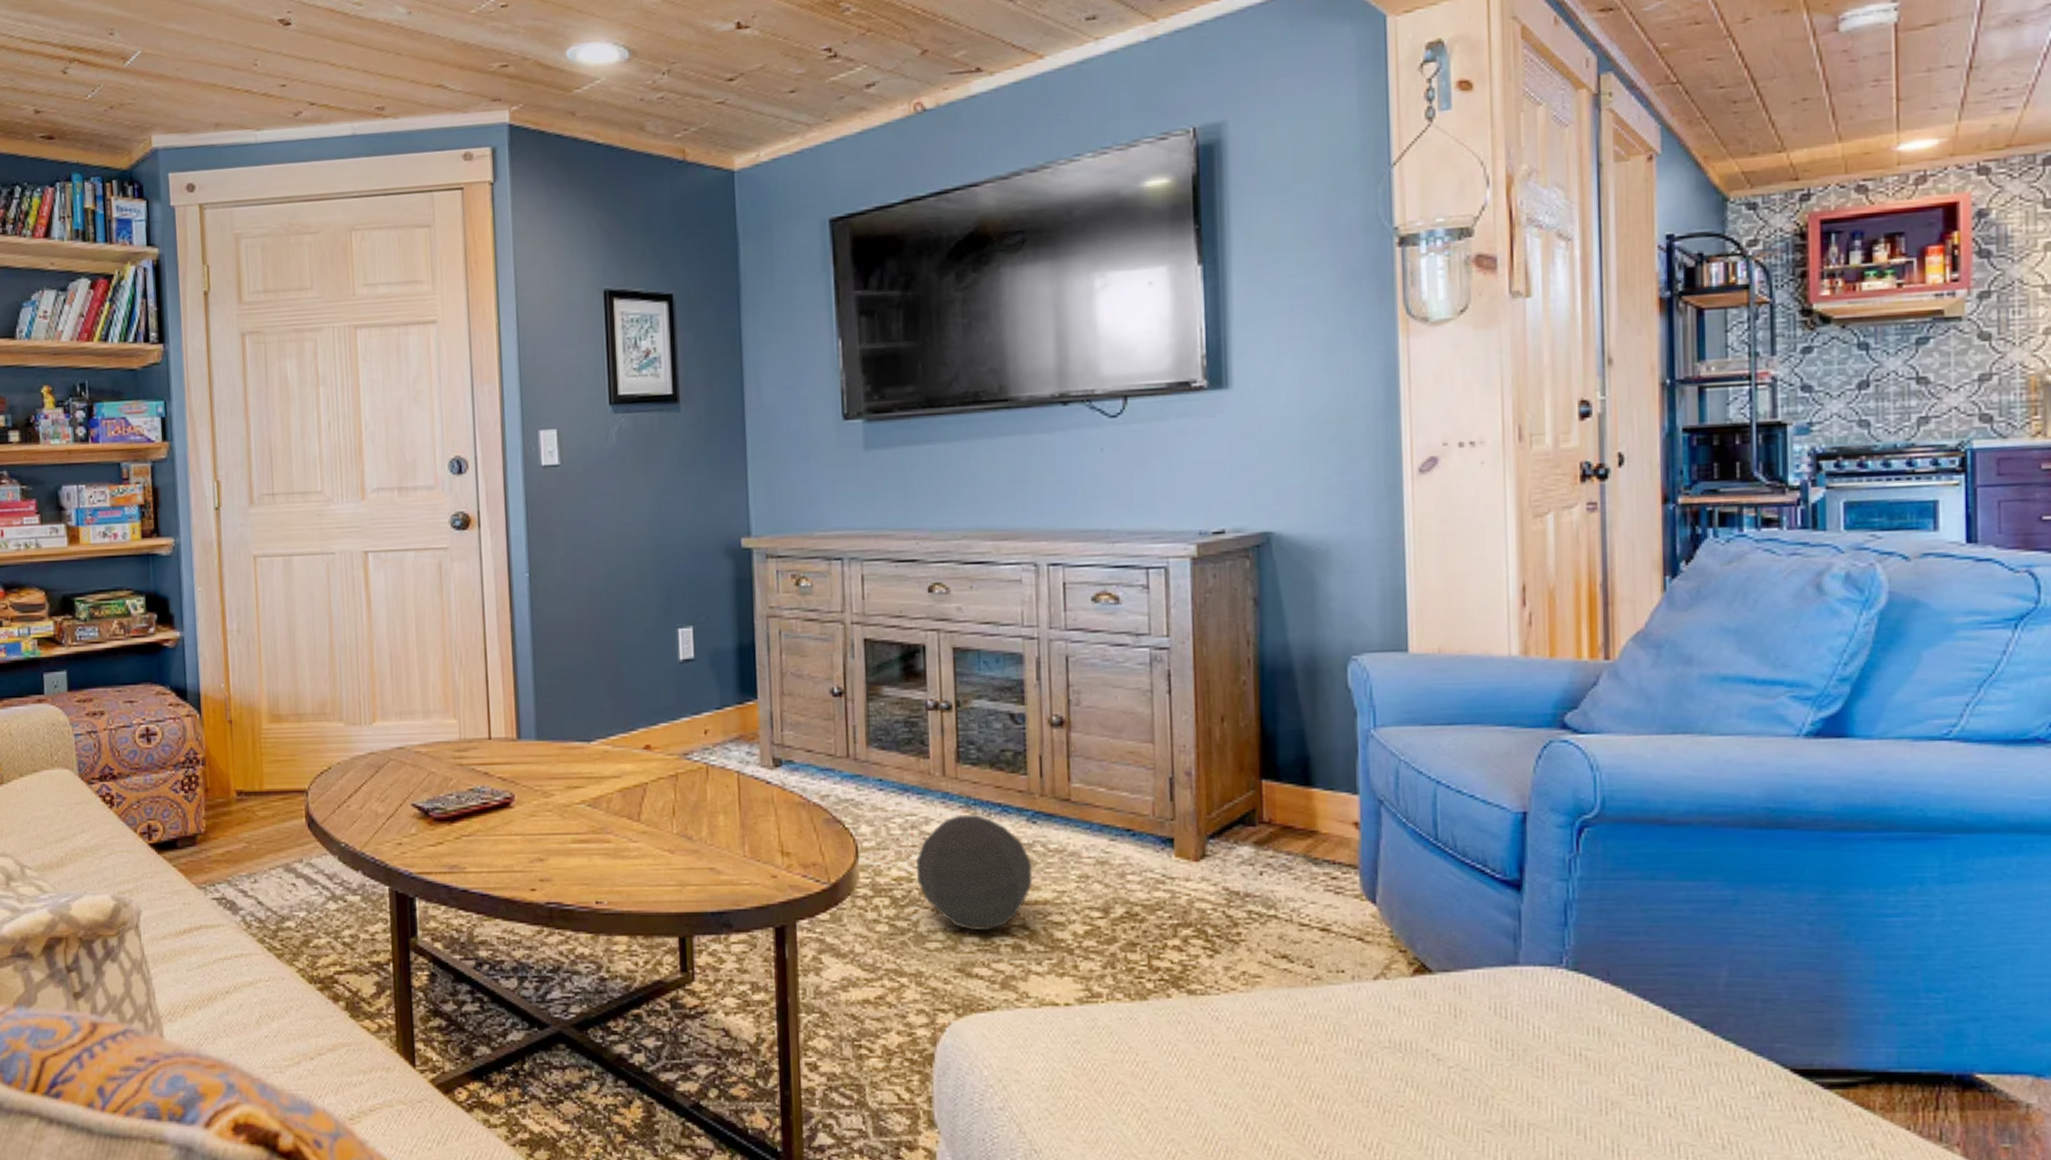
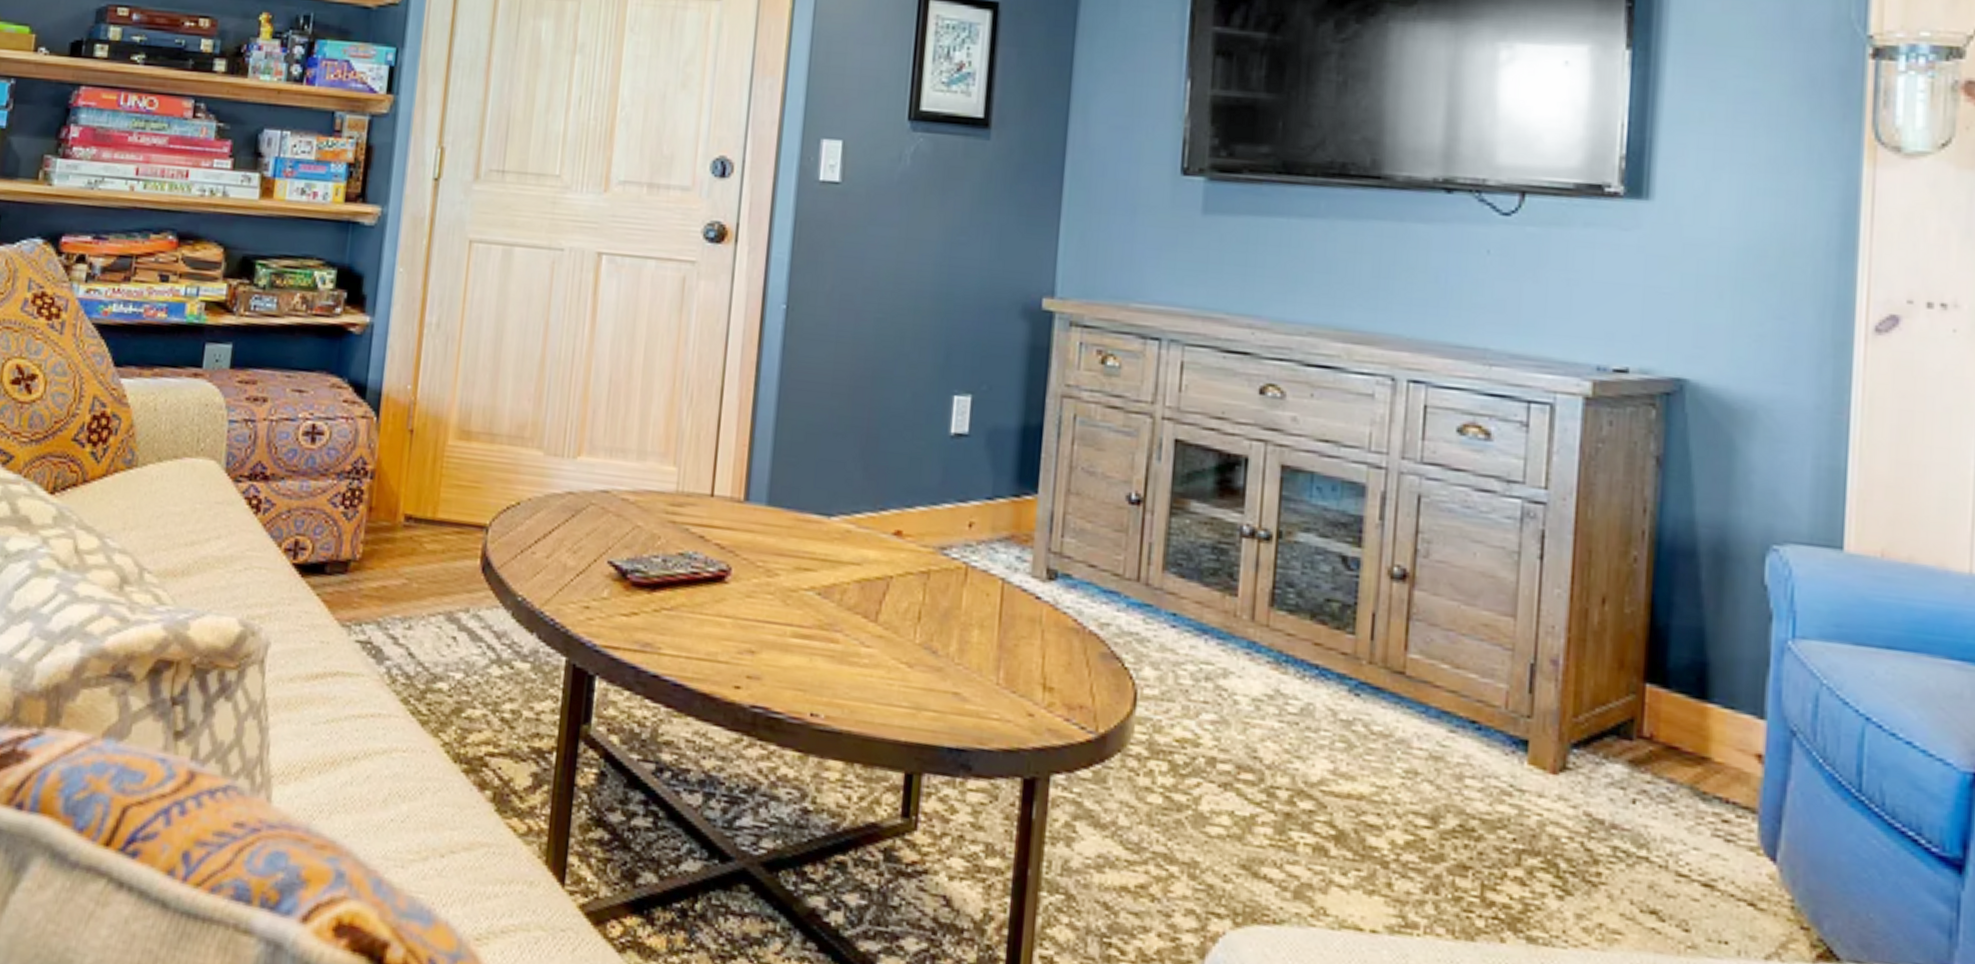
ball: present [910,814,1033,931] -> none [1203,671,1350,823]

